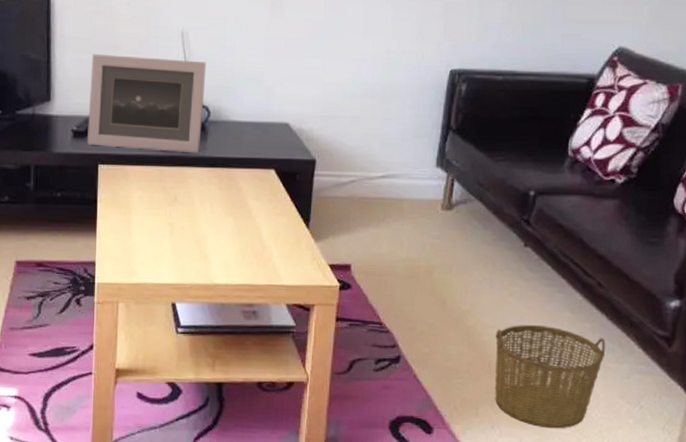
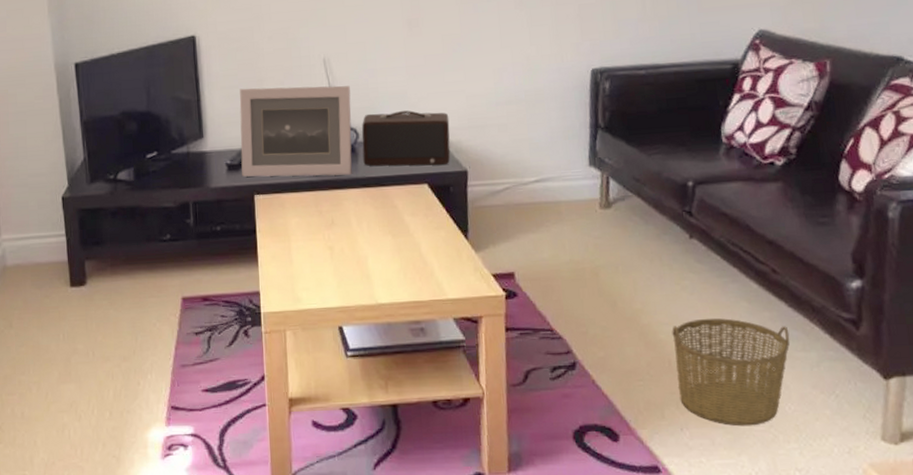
speaker: none [212,93,303,151] -> present [361,110,451,166]

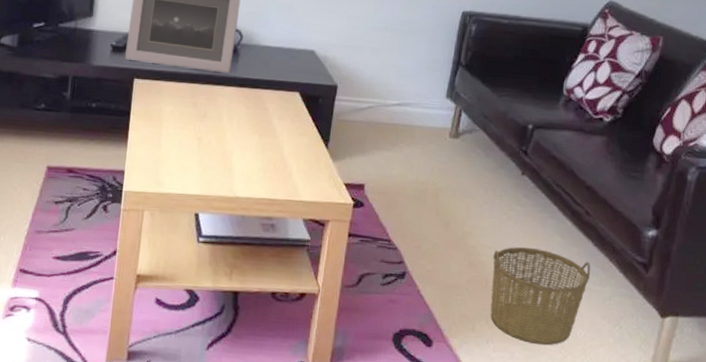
speaker: present [361,110,451,166] -> none [243,19,329,77]

